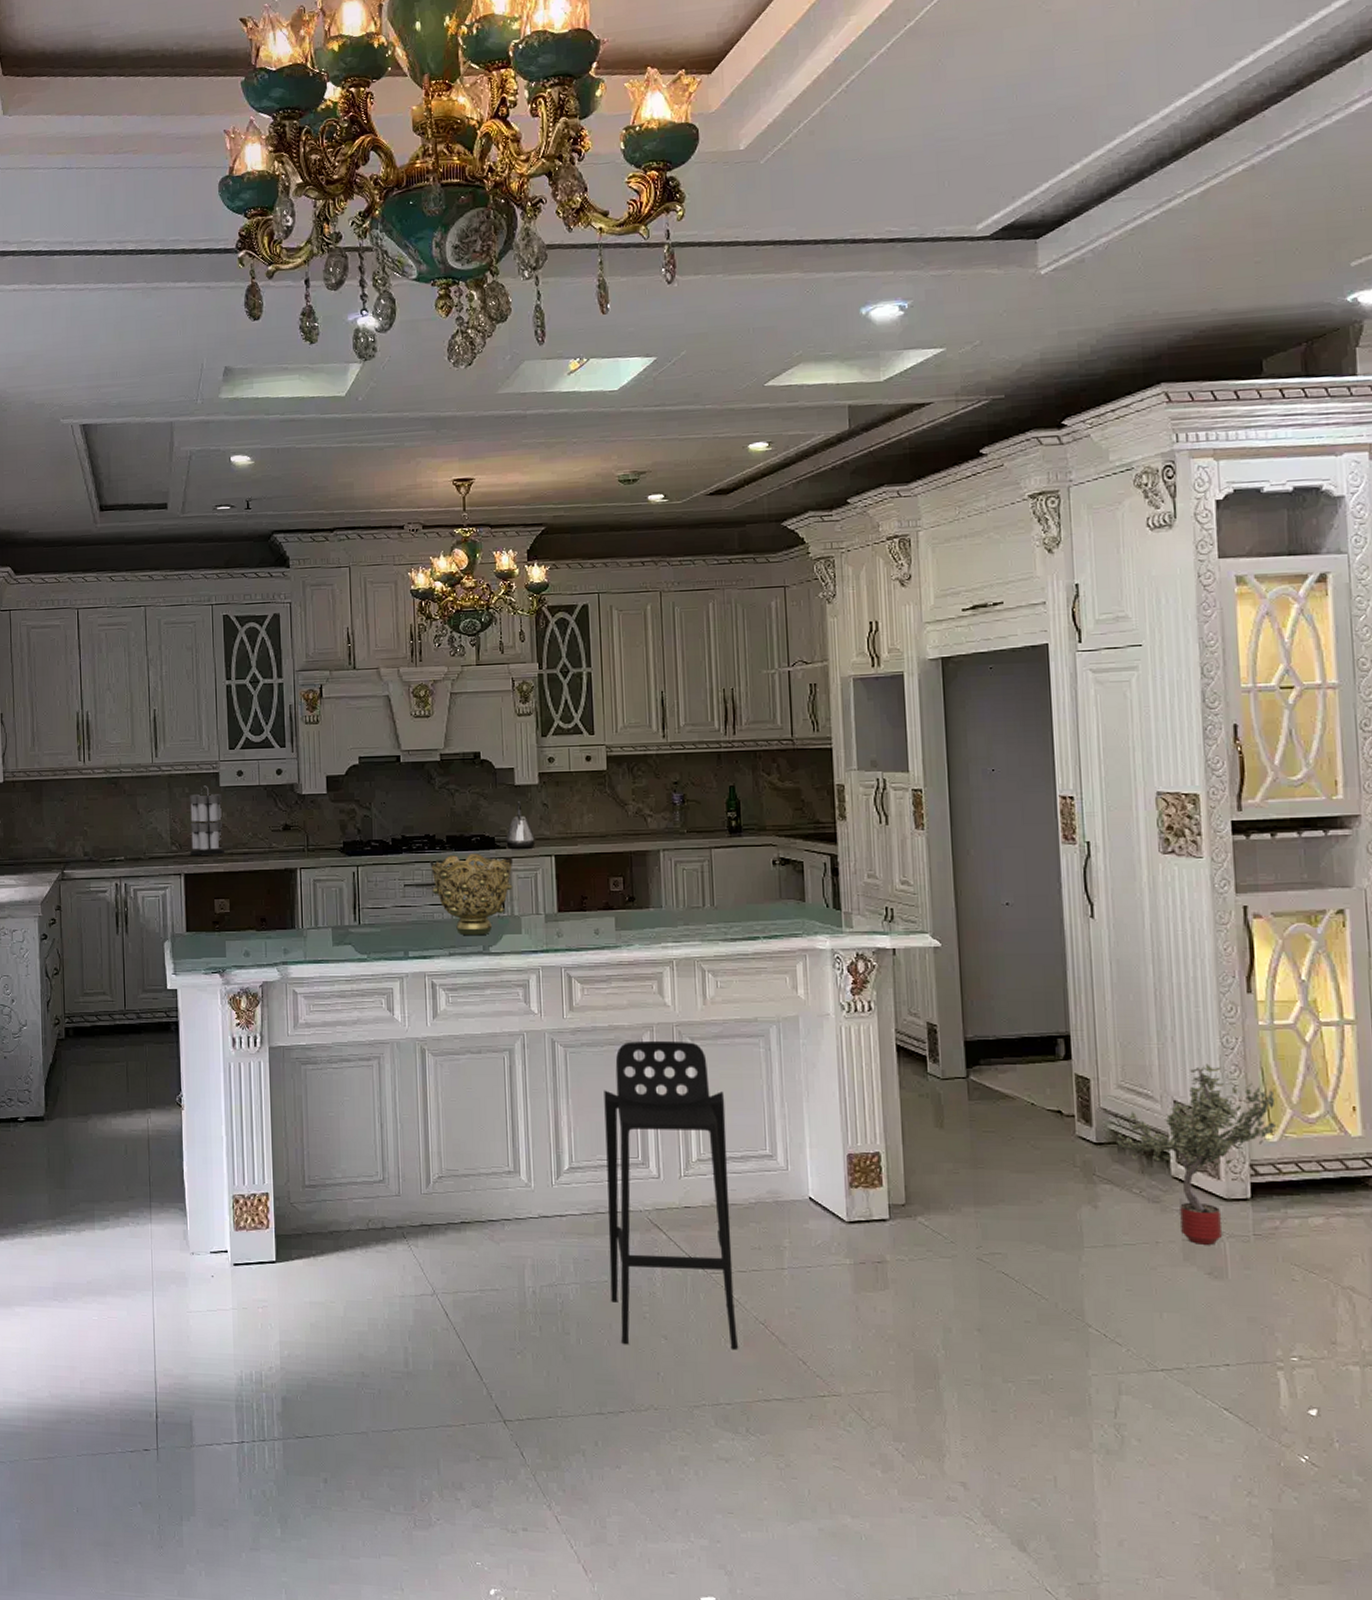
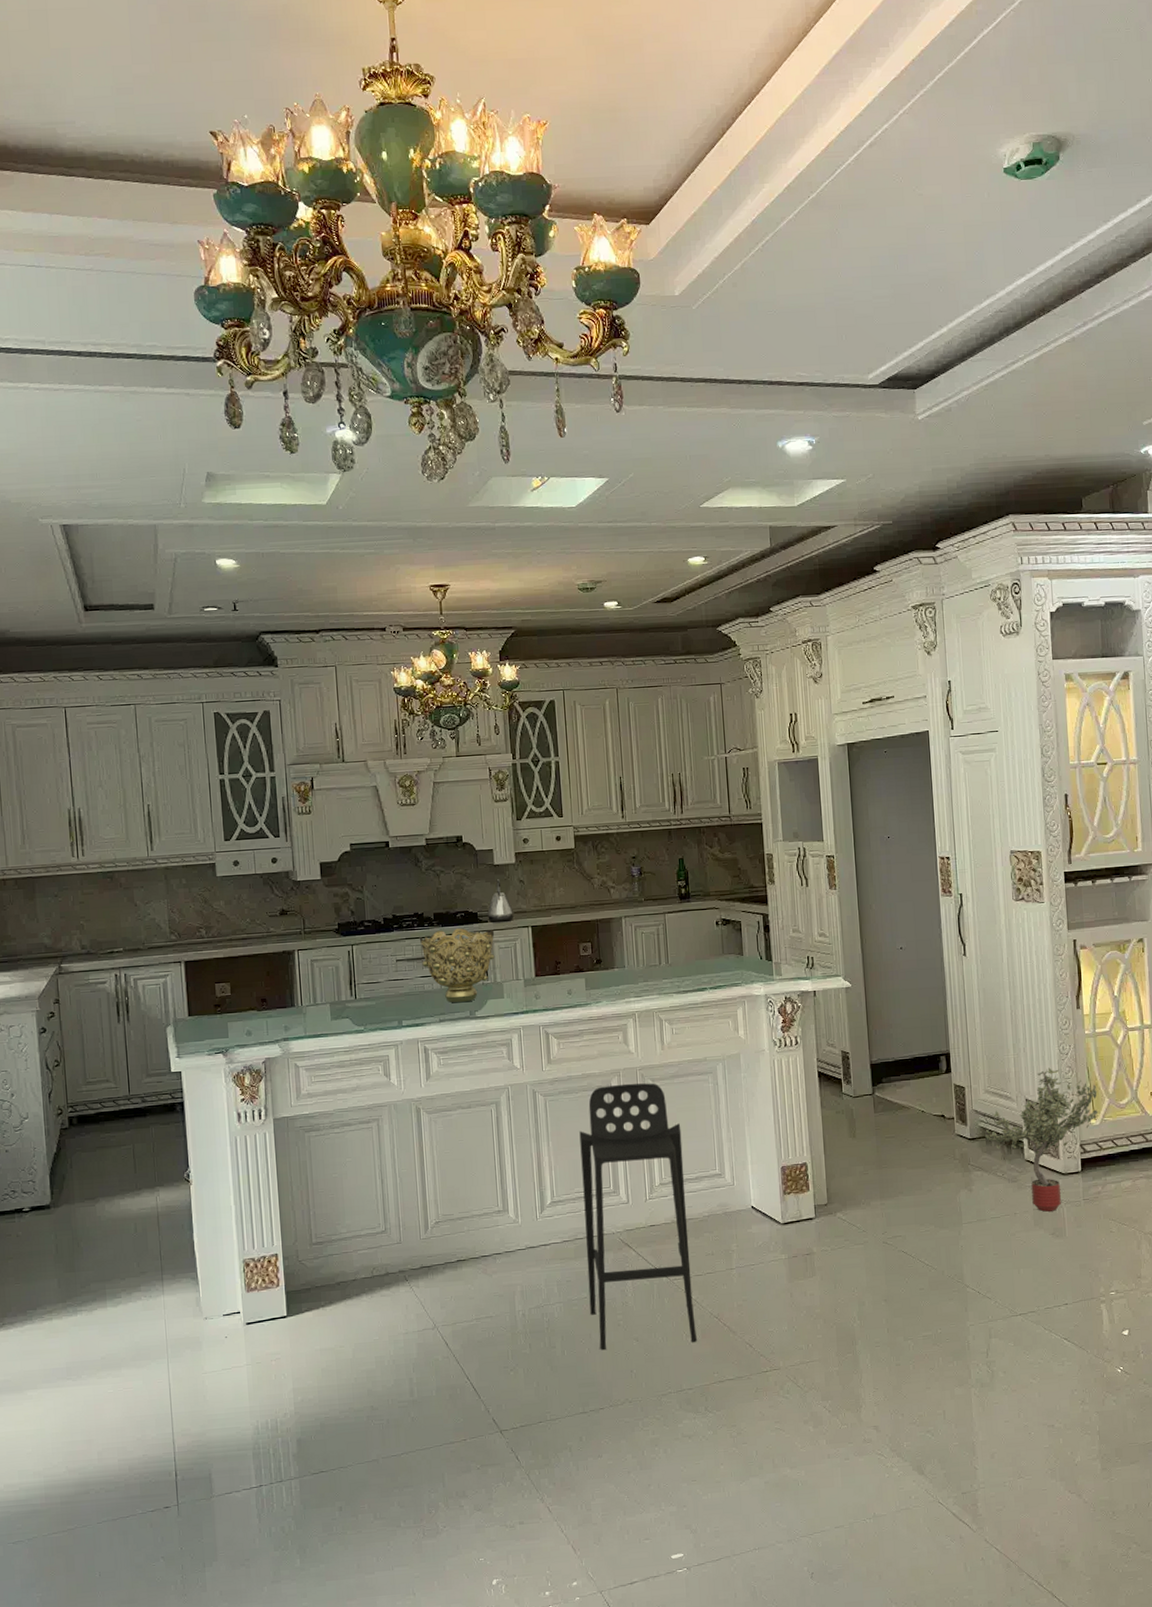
spice rack: present [189,785,225,855] -> none [186,876,224,943]

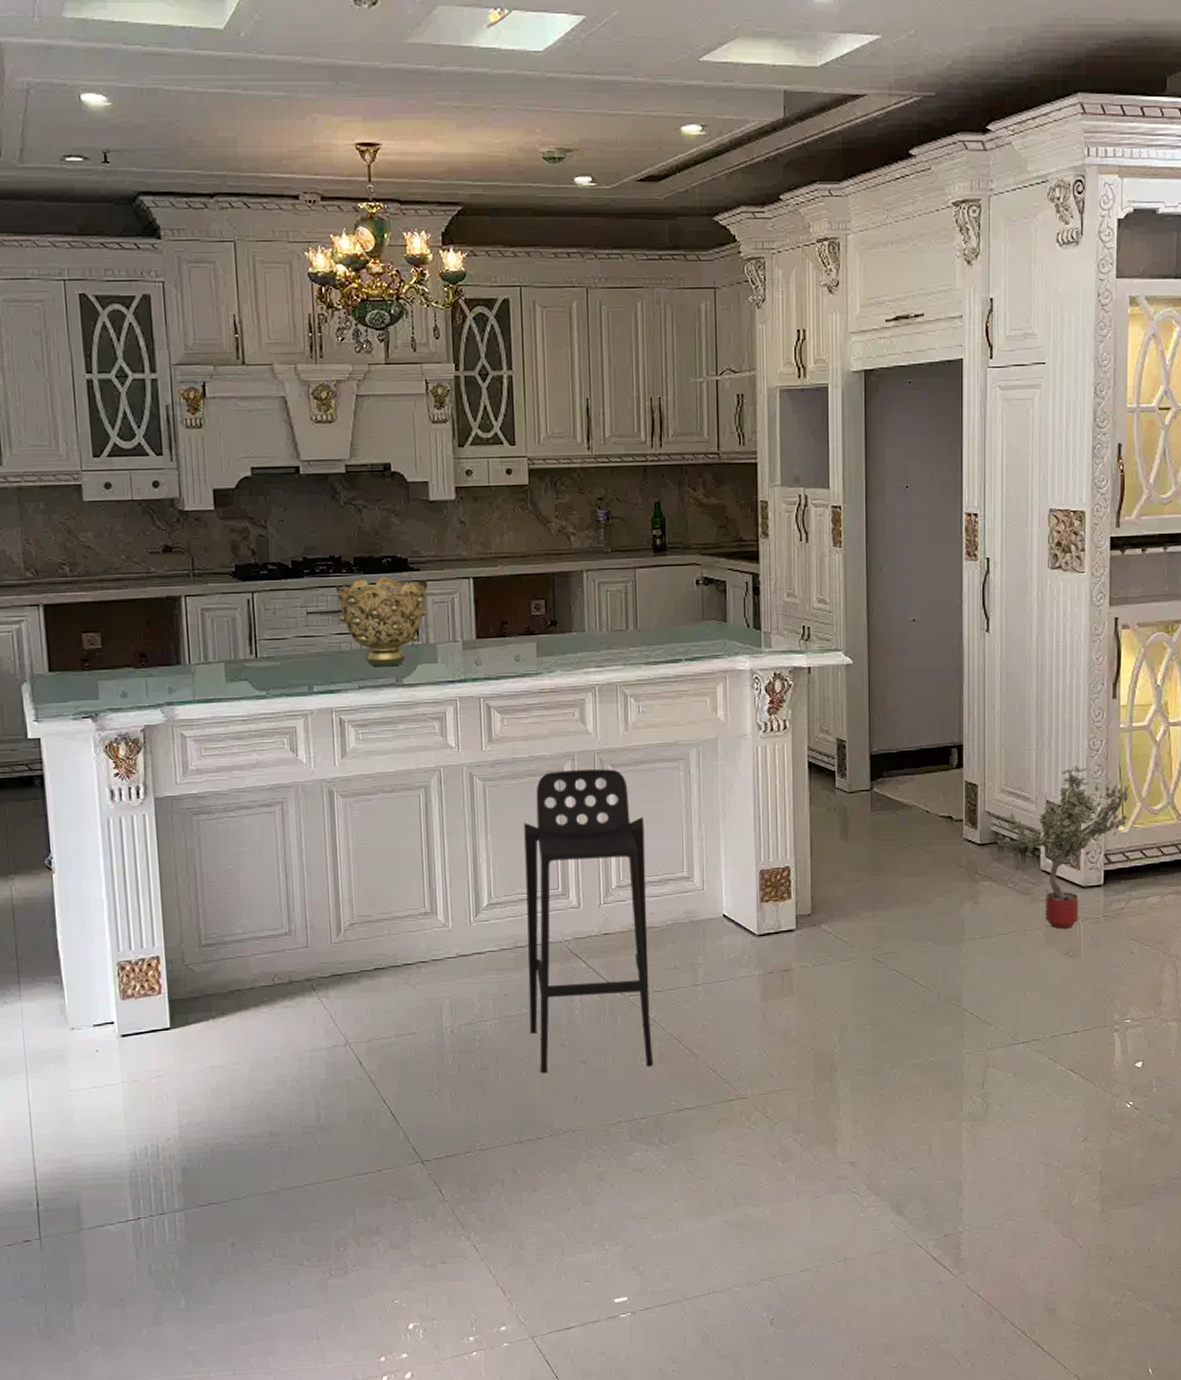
kettle: present [486,879,514,923] -> none [418,518,453,572]

